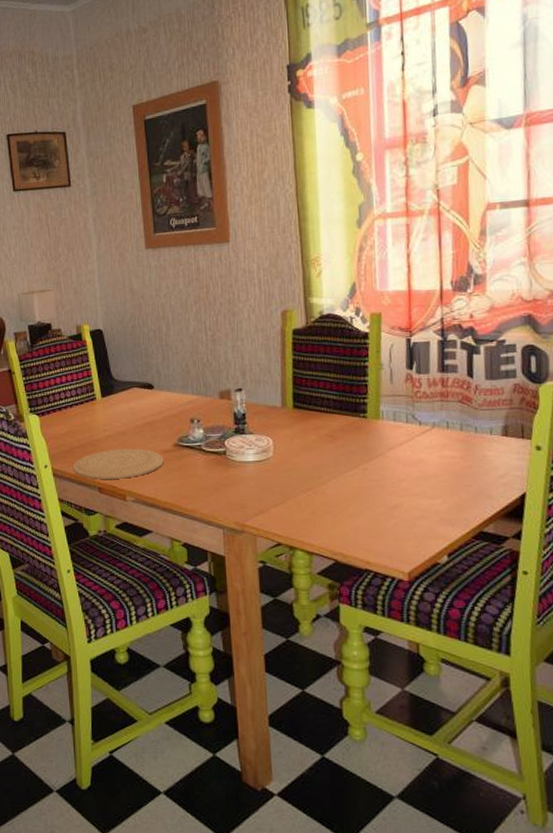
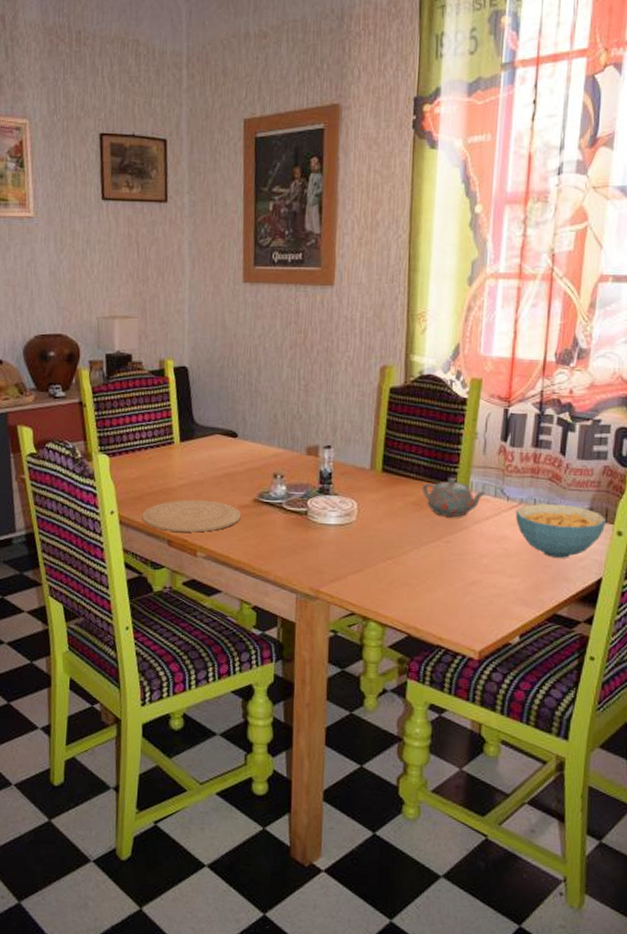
teapot: none [334,408,398,445] -> present [422,478,486,517]
cereal bowl: none [429,424,524,476] -> present [515,503,607,558]

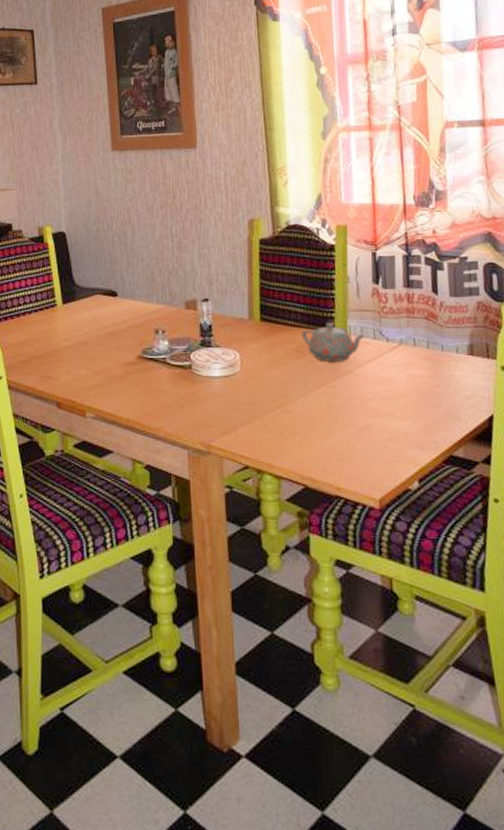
plate: present [141,499,241,533] -> none [29,360,127,393]
cereal bowl: present [515,503,607,558] -> none [396,342,489,397]

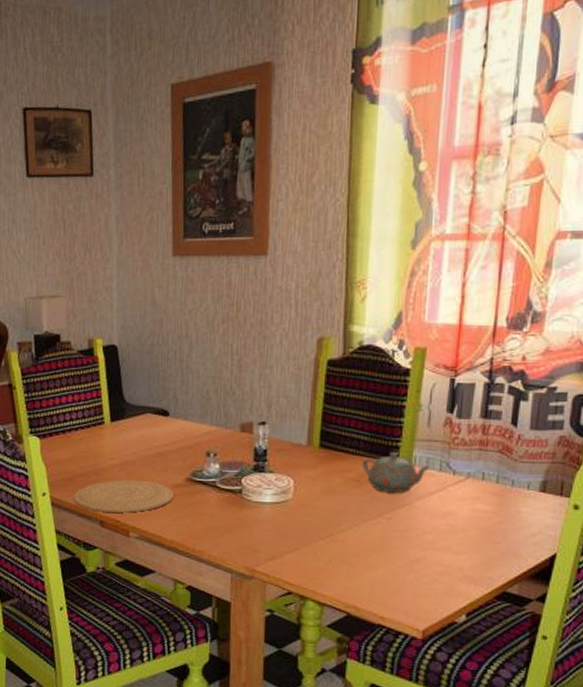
plate: none [29,360,127,393] -> present [73,479,174,513]

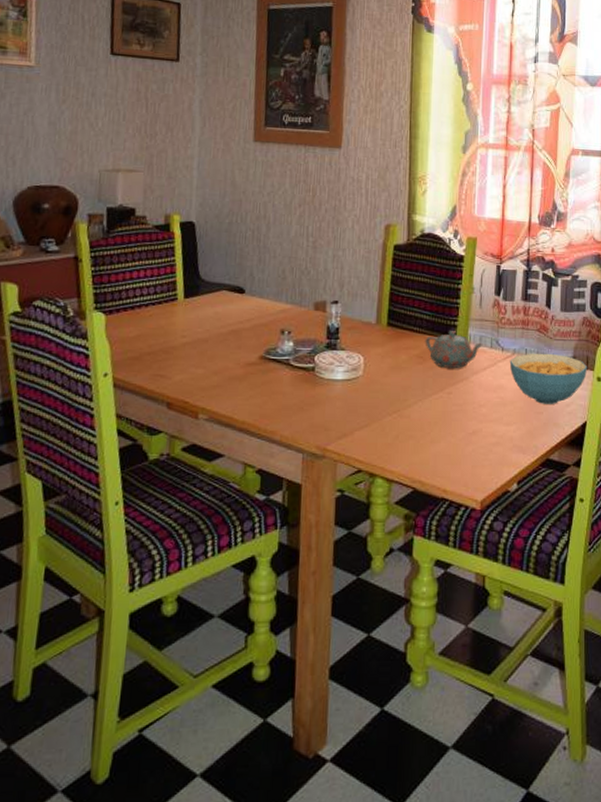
plate: present [73,479,174,513] -> none [138,358,247,393]
cereal bowl: none [462,476,562,534] -> present [509,353,588,404]

